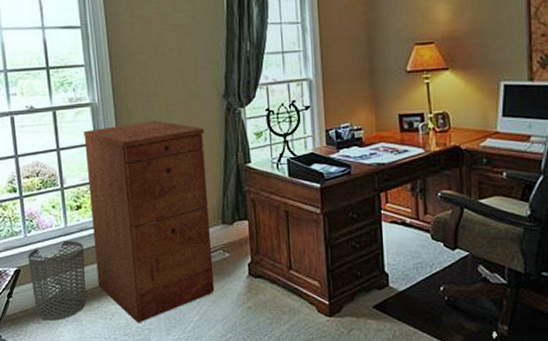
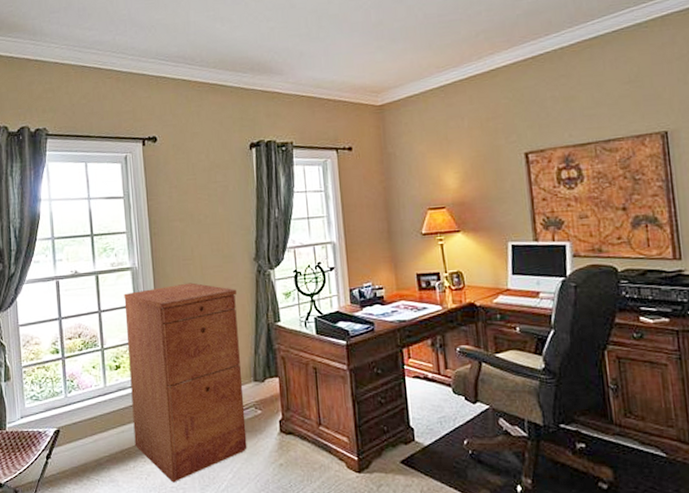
waste bin: present [28,240,87,321] -> none [67,400,123,482]

